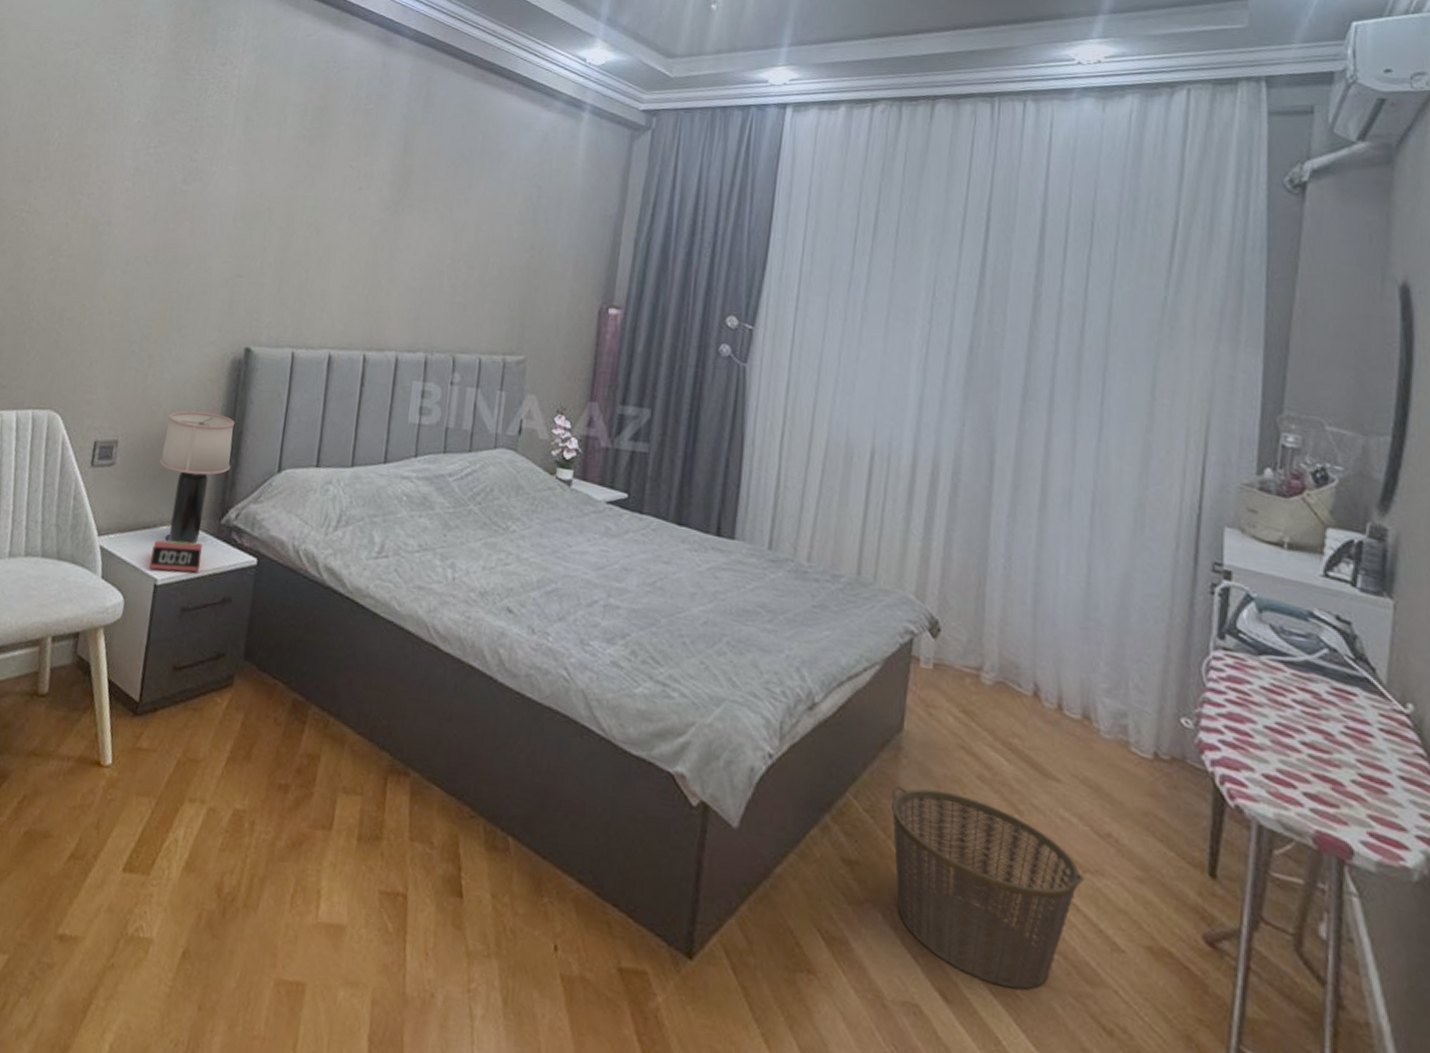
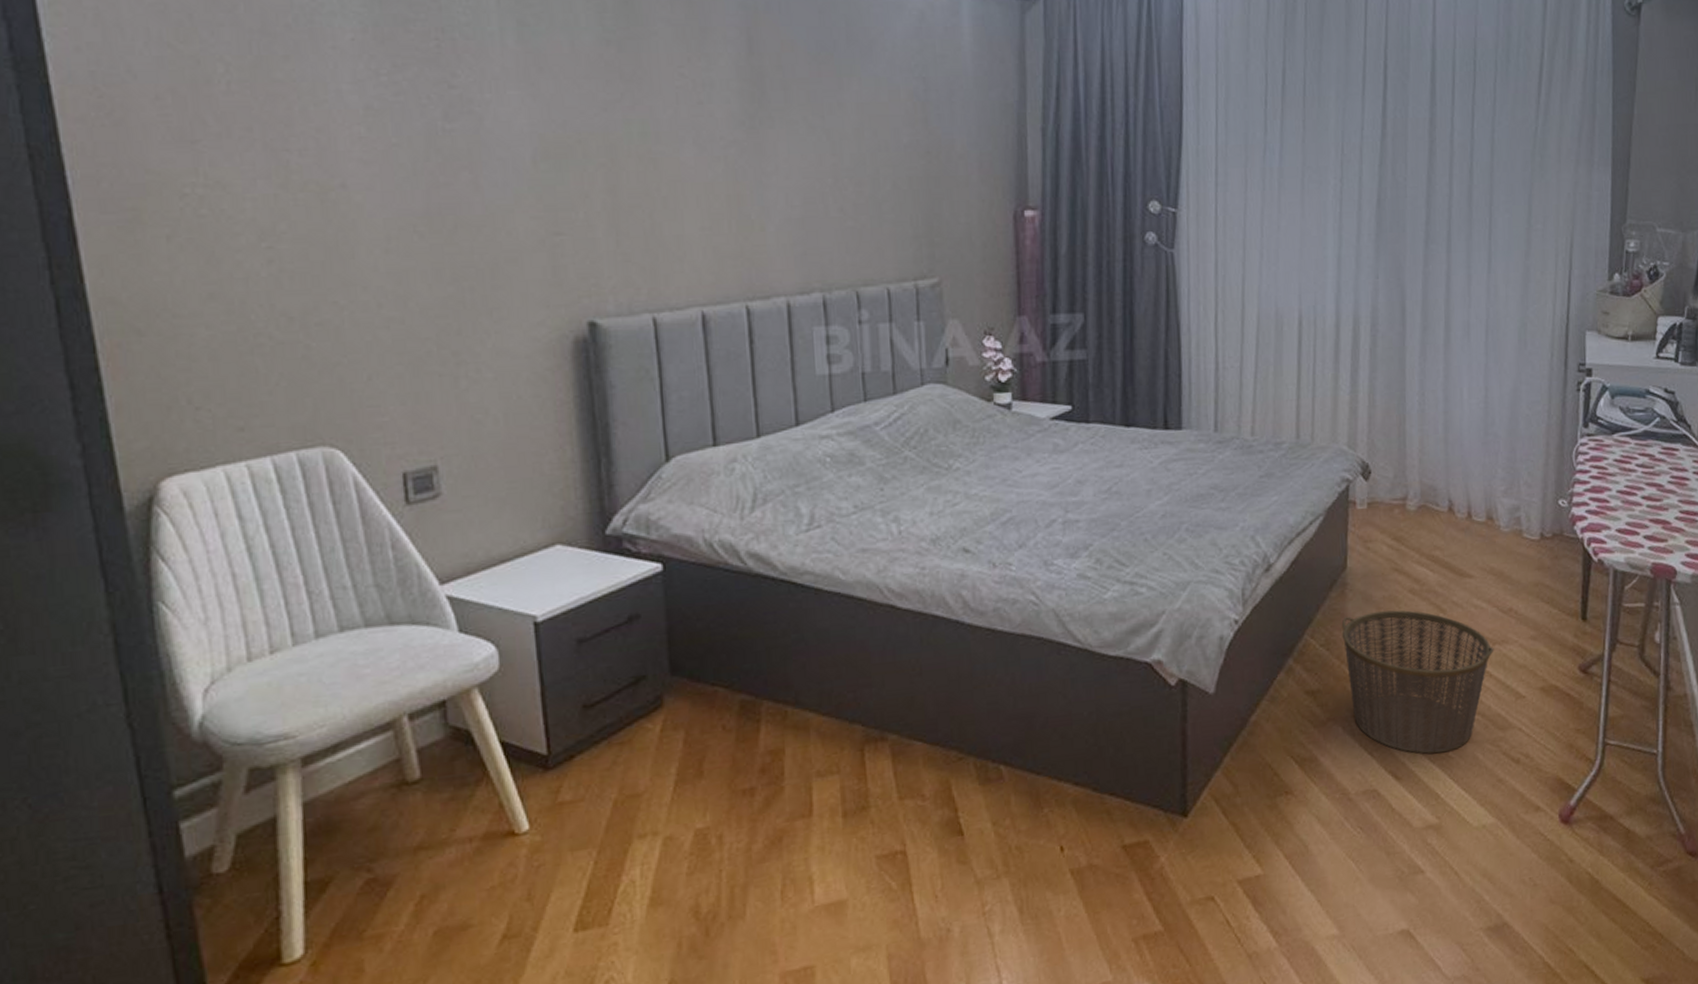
alarm clock: present [149,539,203,572] -> none [520,563,591,606]
table lamp: present [159,410,235,544] -> none [502,408,603,570]

